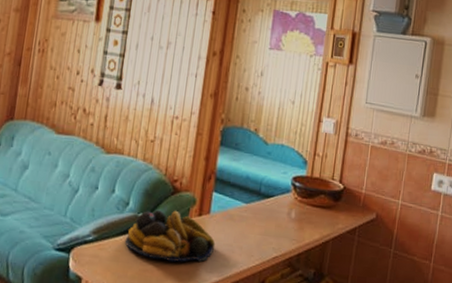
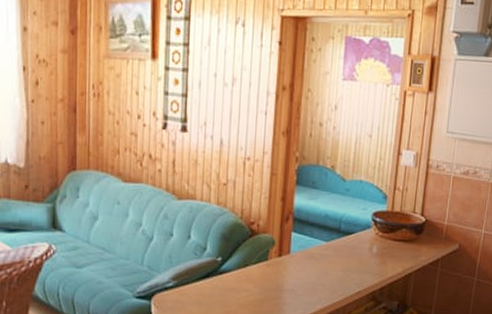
fruit bowl: present [124,209,216,263] -> none [205,252,298,303]

